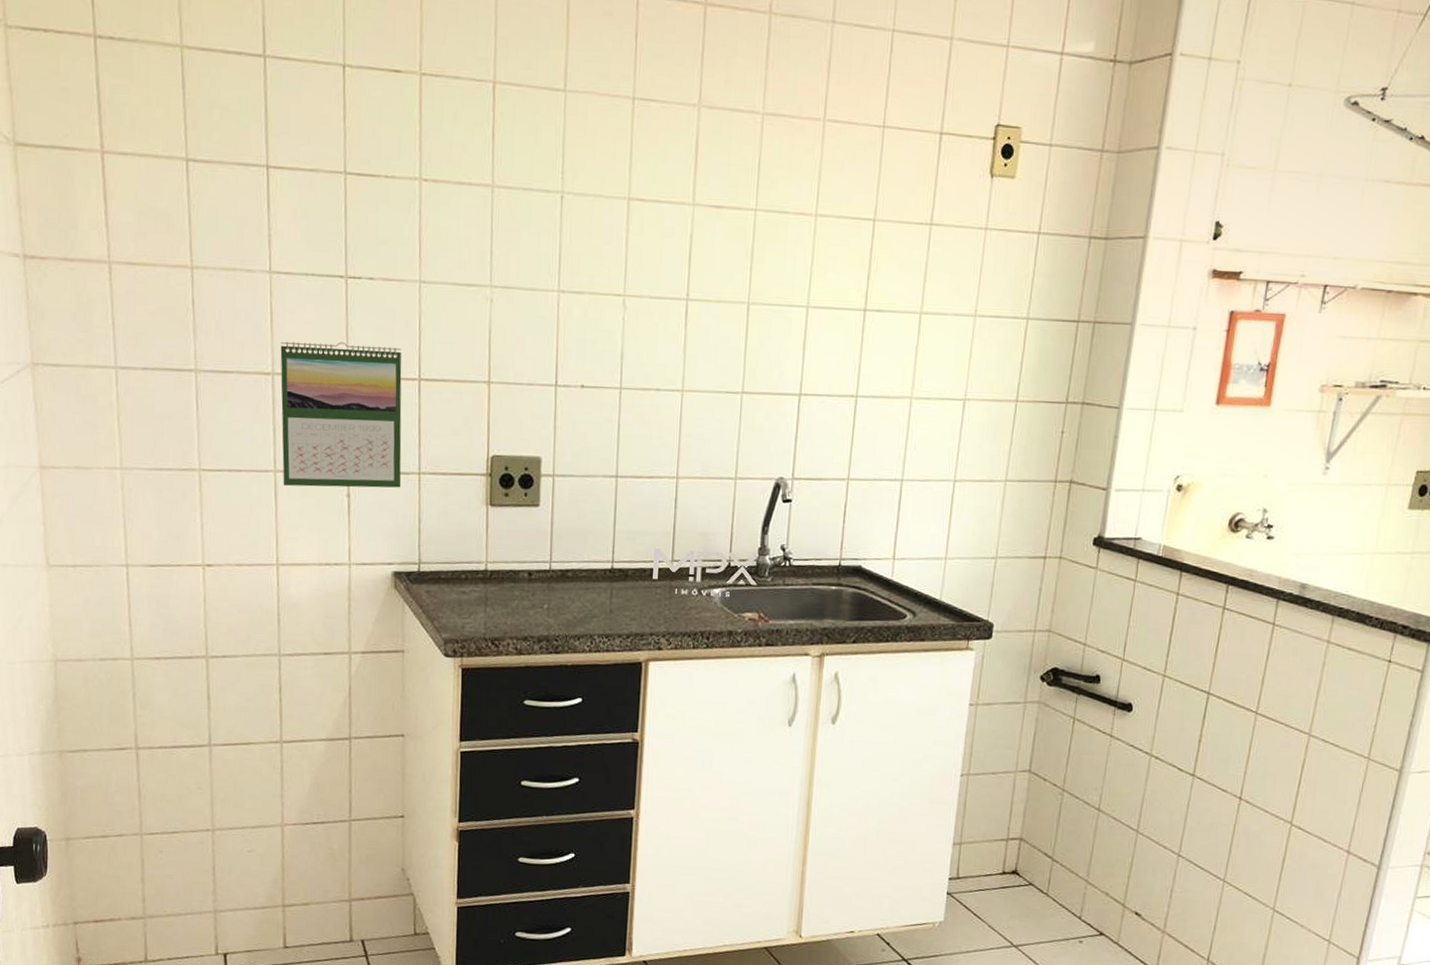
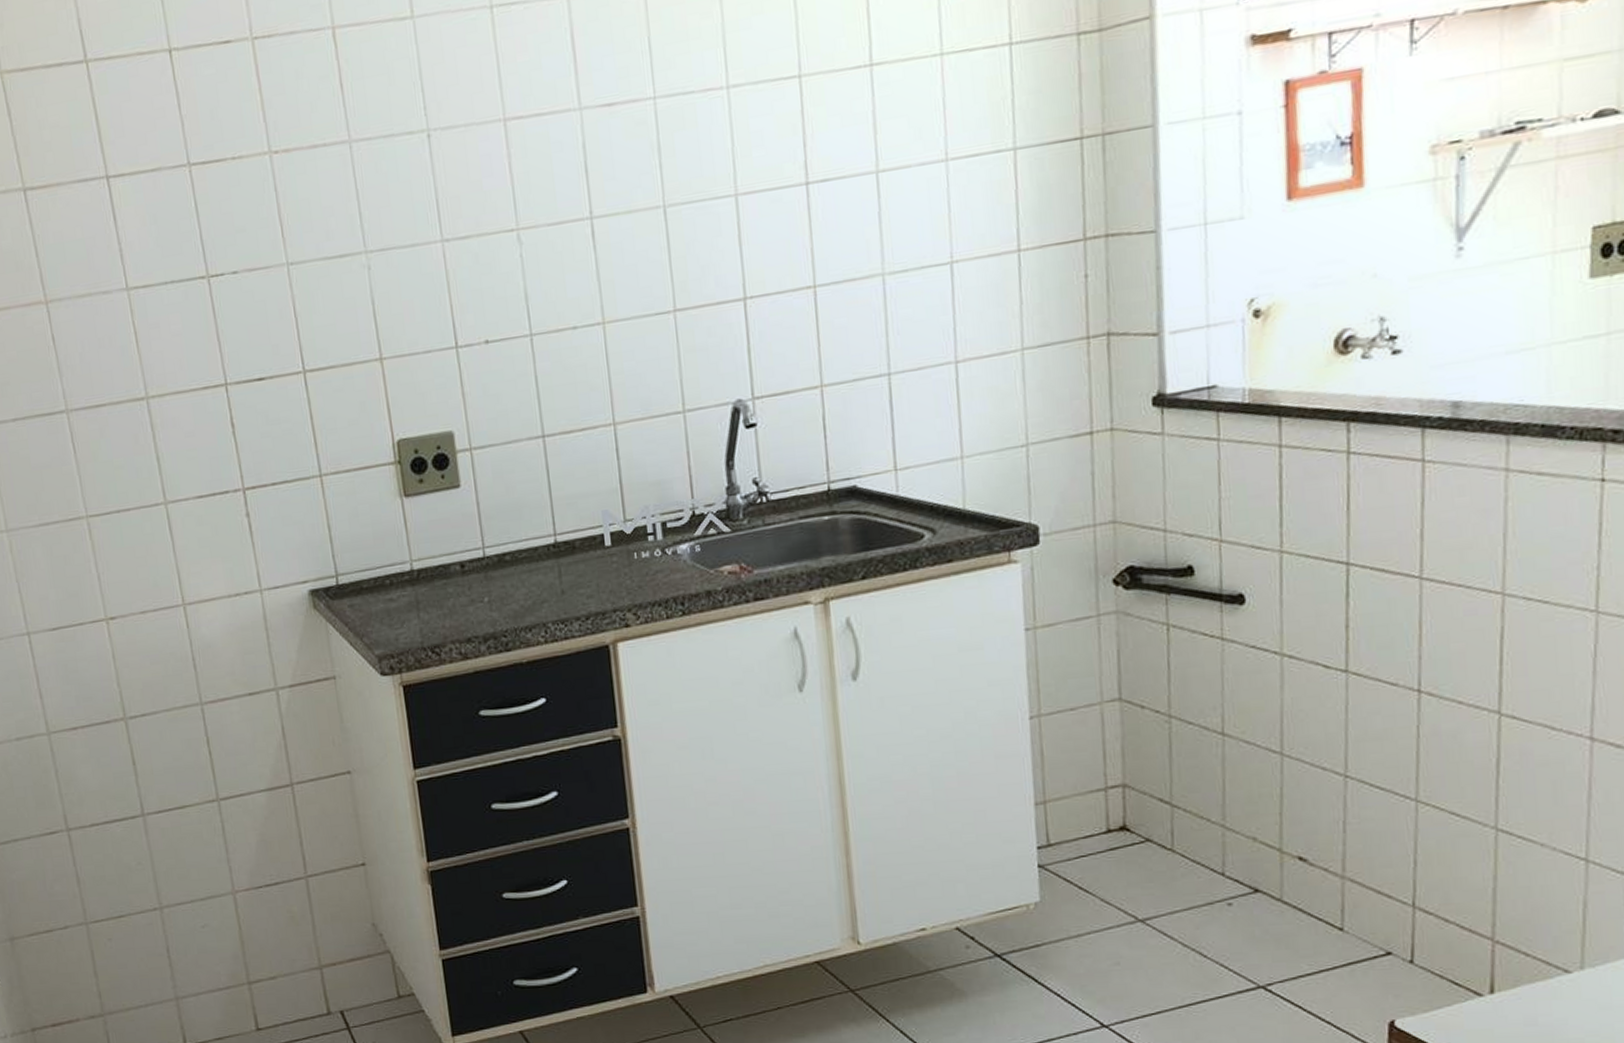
calendar: present [280,341,402,488] -> none [150,341,303,518]

